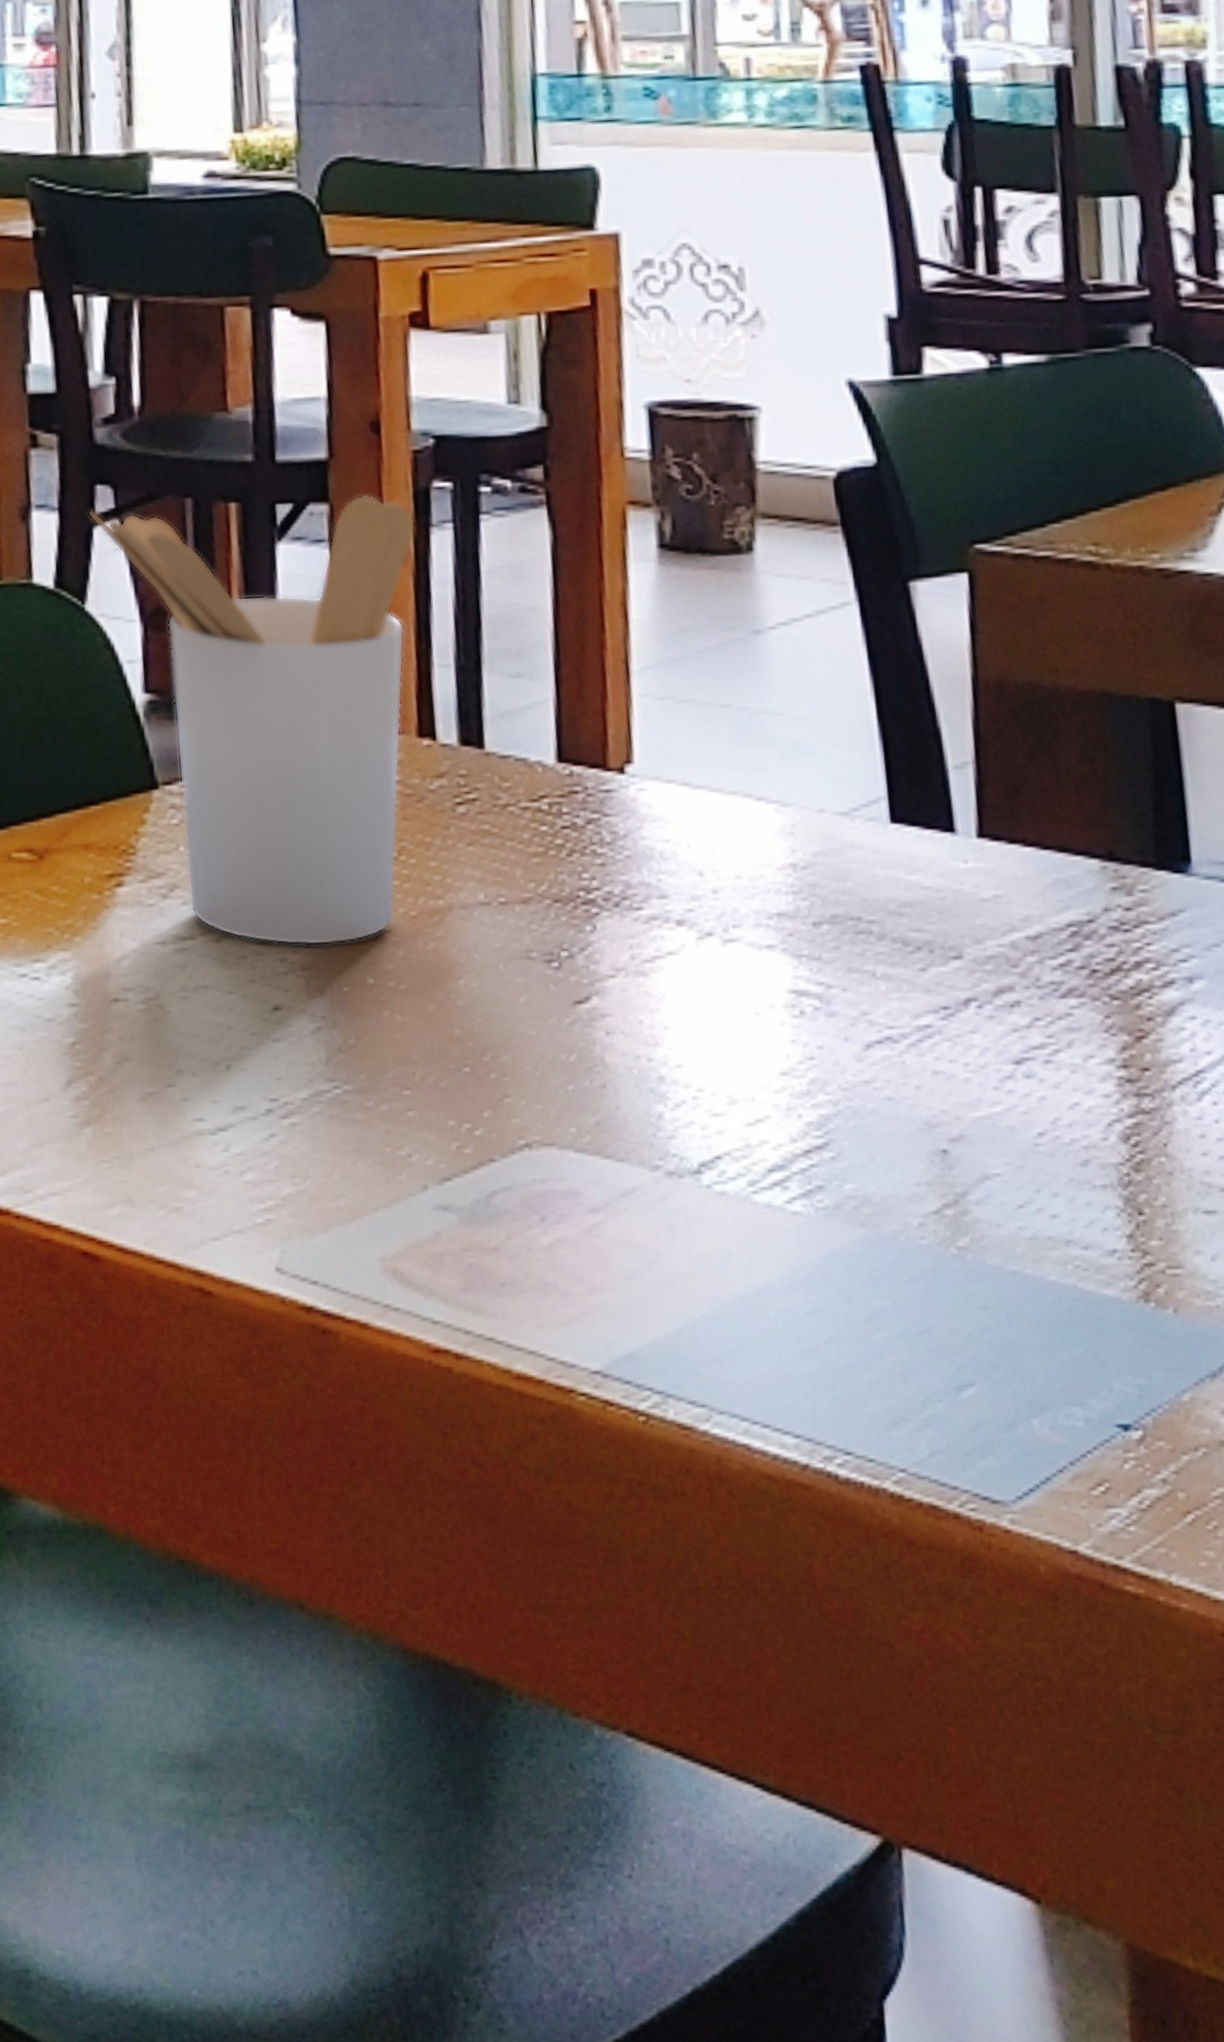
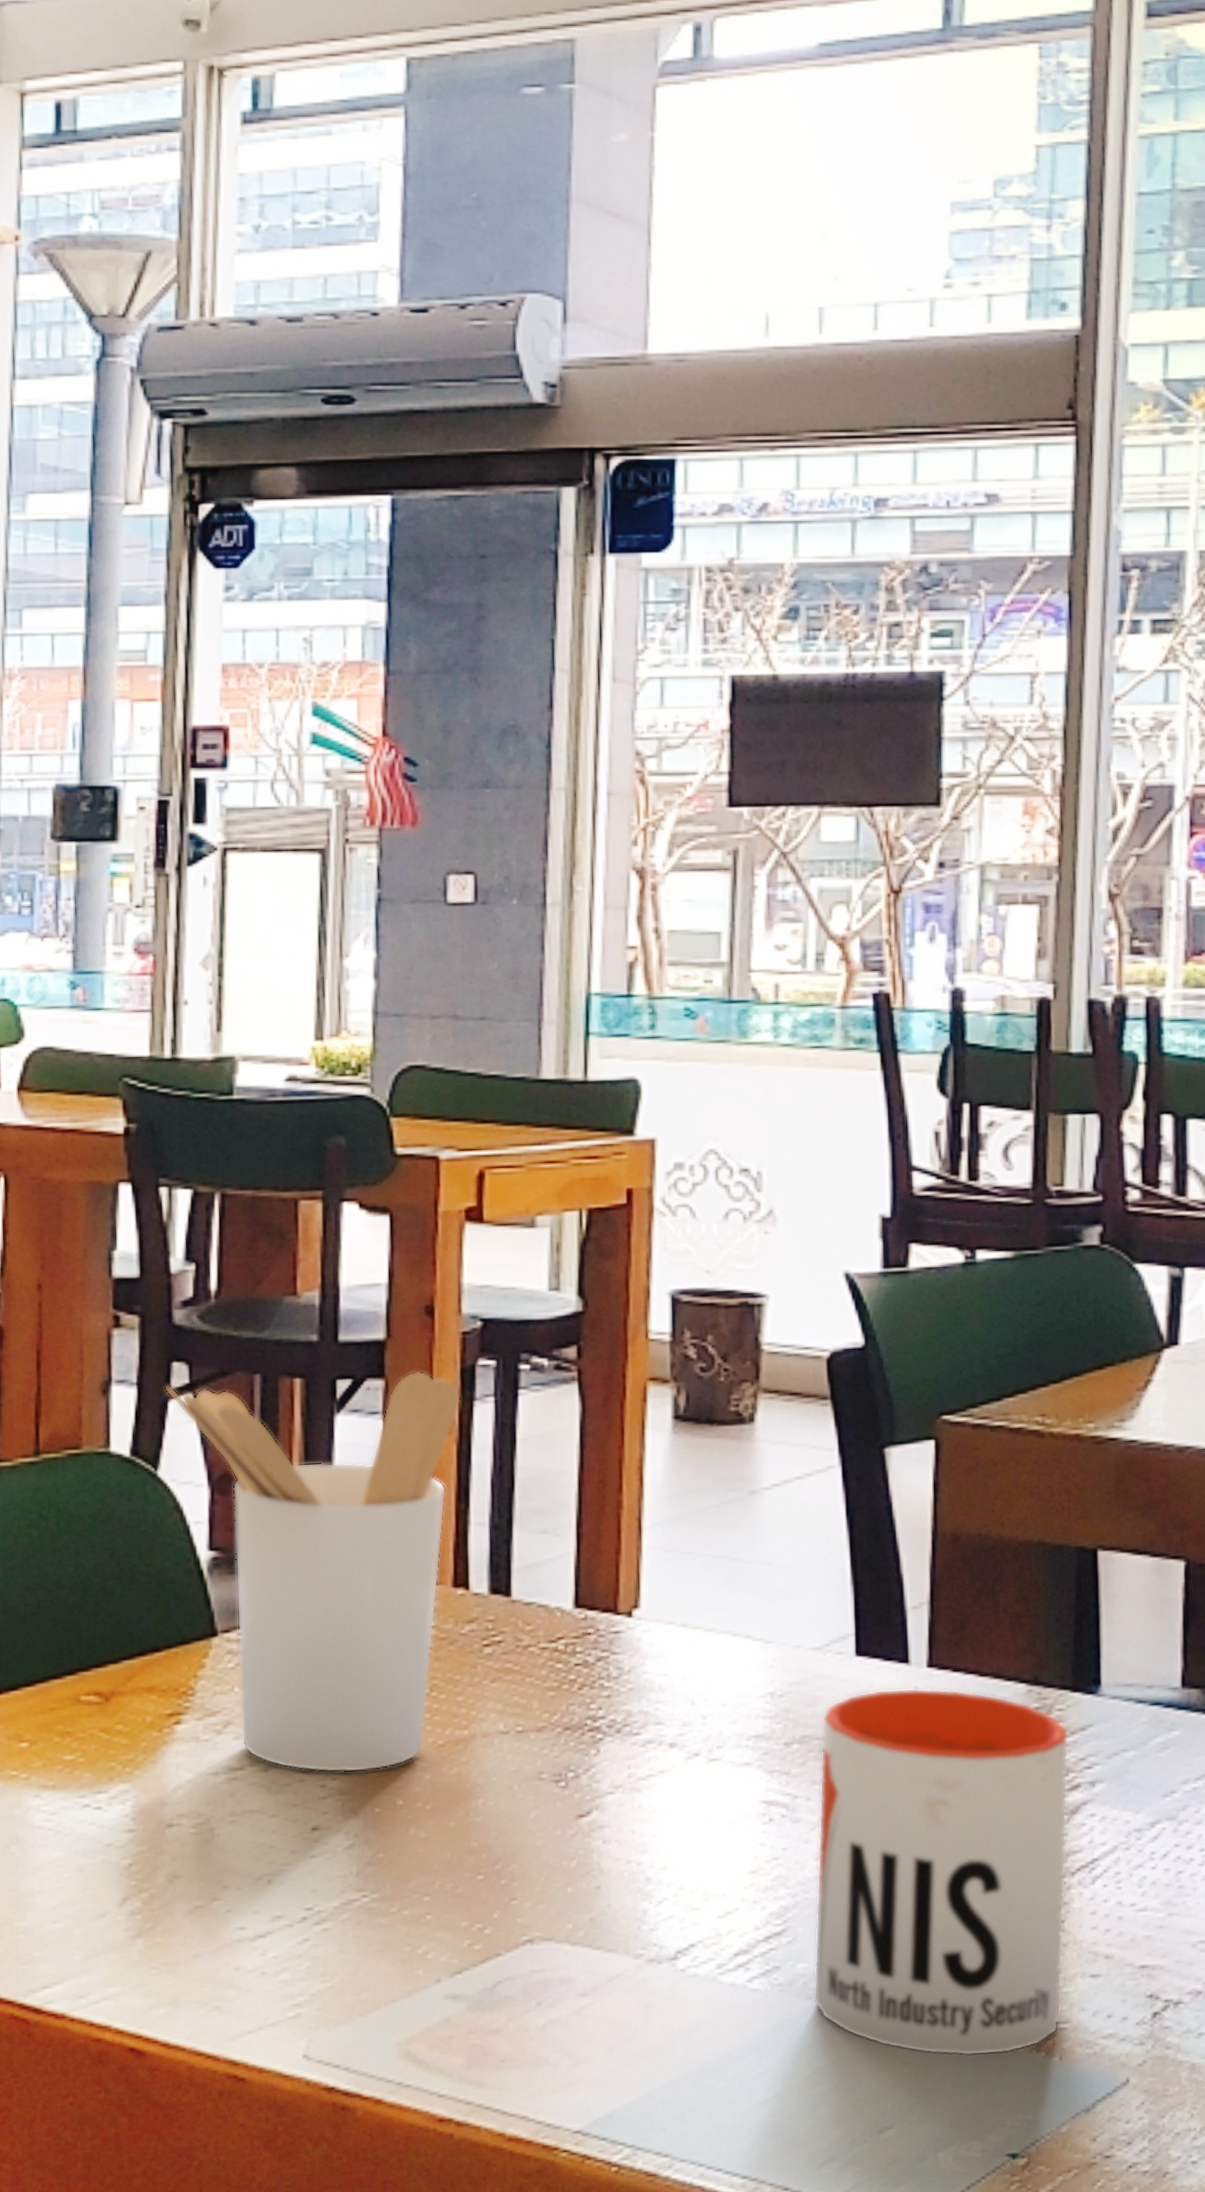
mug: none [855,861,1171,1304] -> present [813,1687,1070,2057]

